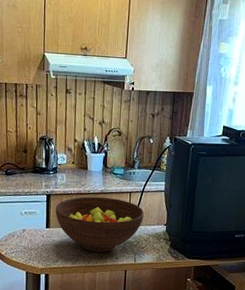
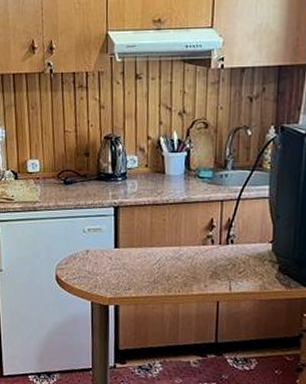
fruit bowl: present [55,196,144,252] -> none [125,207,241,278]

